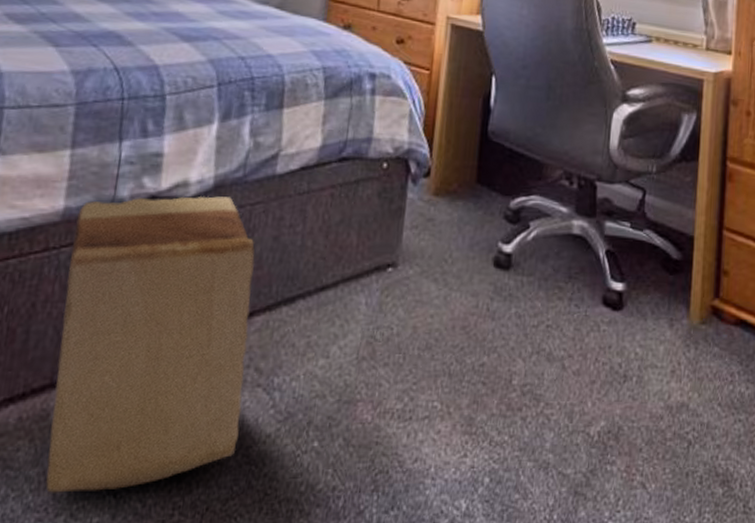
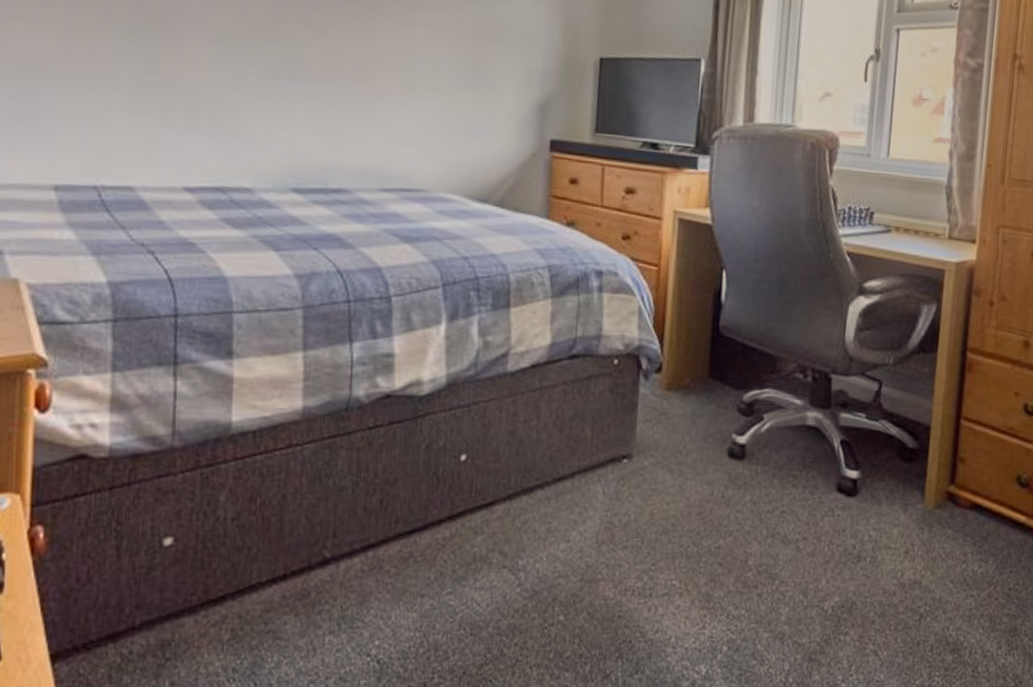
cardboard box: present [45,196,255,493] -> none [312,394,492,660]

